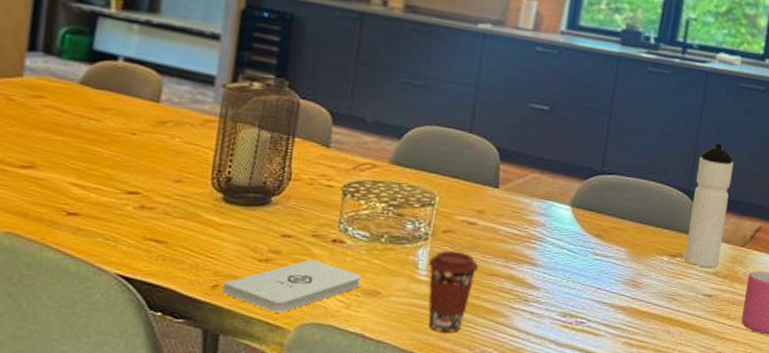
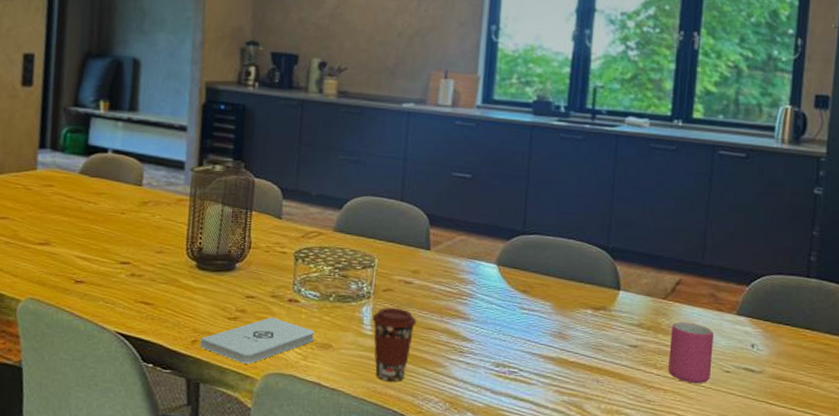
water bottle: present [684,144,734,268] -> none [608,202,650,319]

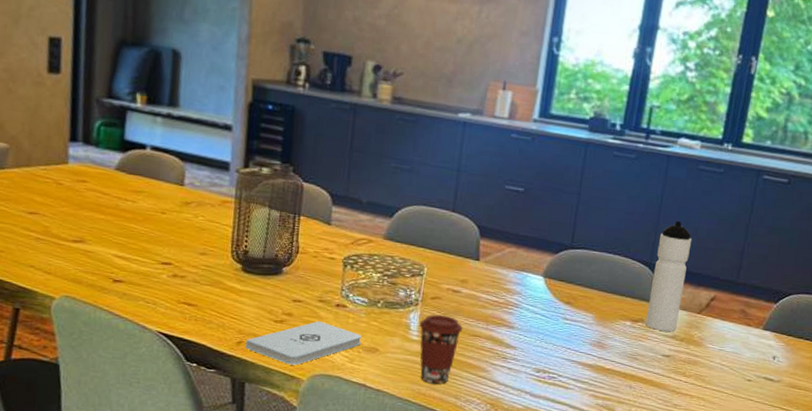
water bottle: none [608,202,650,319] -> present [645,221,692,332]
mug: present [668,322,713,384] -> none [696,335,740,391]

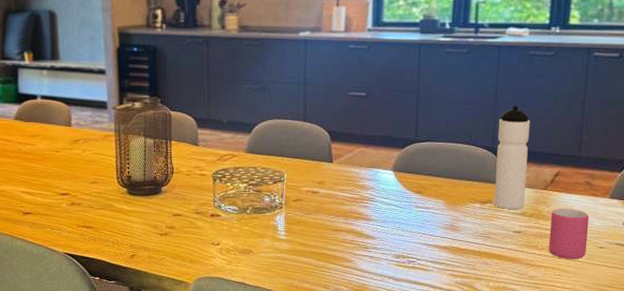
notepad: present [245,320,362,366] -> none [138,230,237,271]
coffee cup: present [419,314,463,384] -> none [285,214,325,277]
mug: none [696,335,740,391] -> present [548,209,589,260]

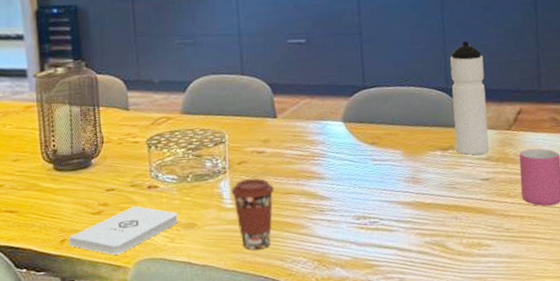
notepad: none [138,230,237,271] -> present [68,205,179,255]
coffee cup: none [285,214,325,277] -> present [231,178,275,250]

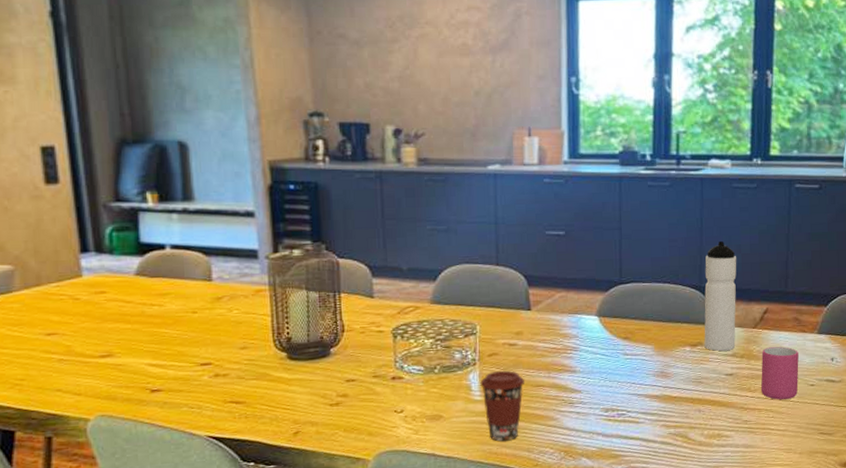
notepad: present [68,205,179,255] -> none [303,397,424,447]

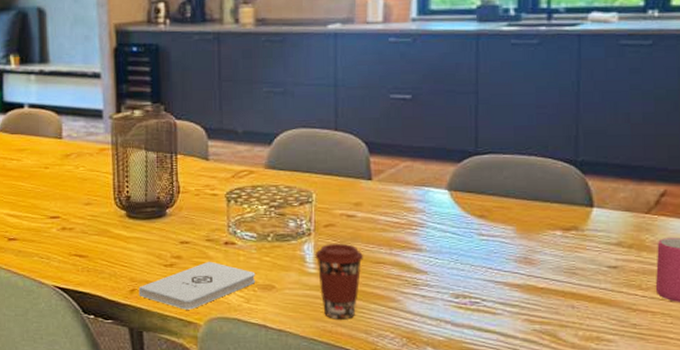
notepad: none [303,397,424,447] -> present [138,261,256,310]
water bottle: present [704,241,737,351] -> none [580,109,625,238]

